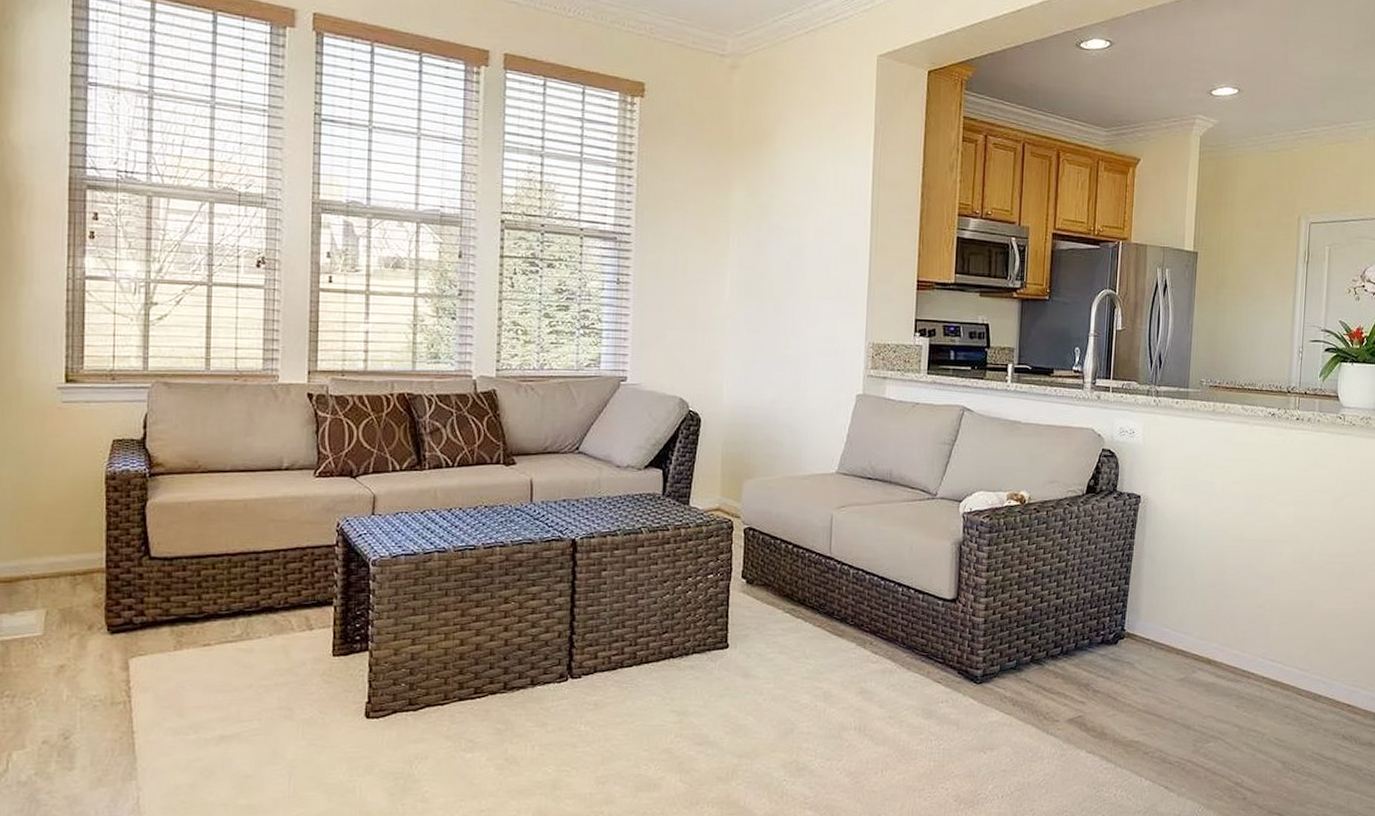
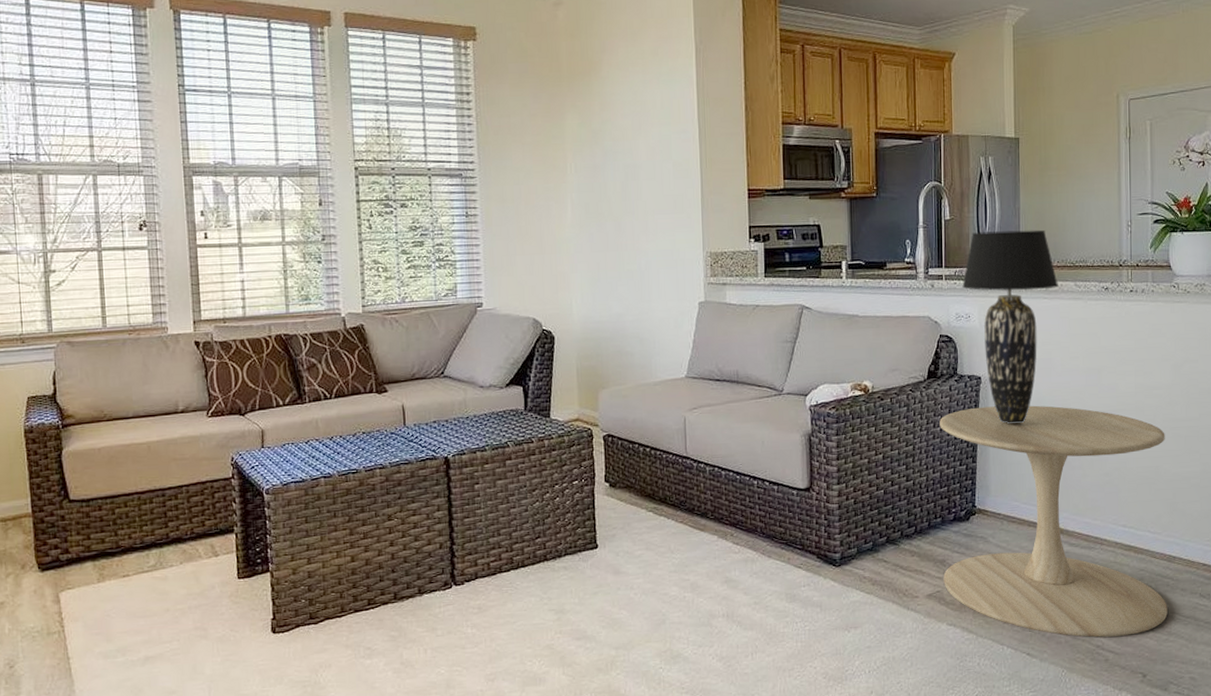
side table: none [1086,527,1320,774] -> present [939,405,1168,638]
table lamp: none [1129,345,1226,547] -> present [962,229,1059,424]

